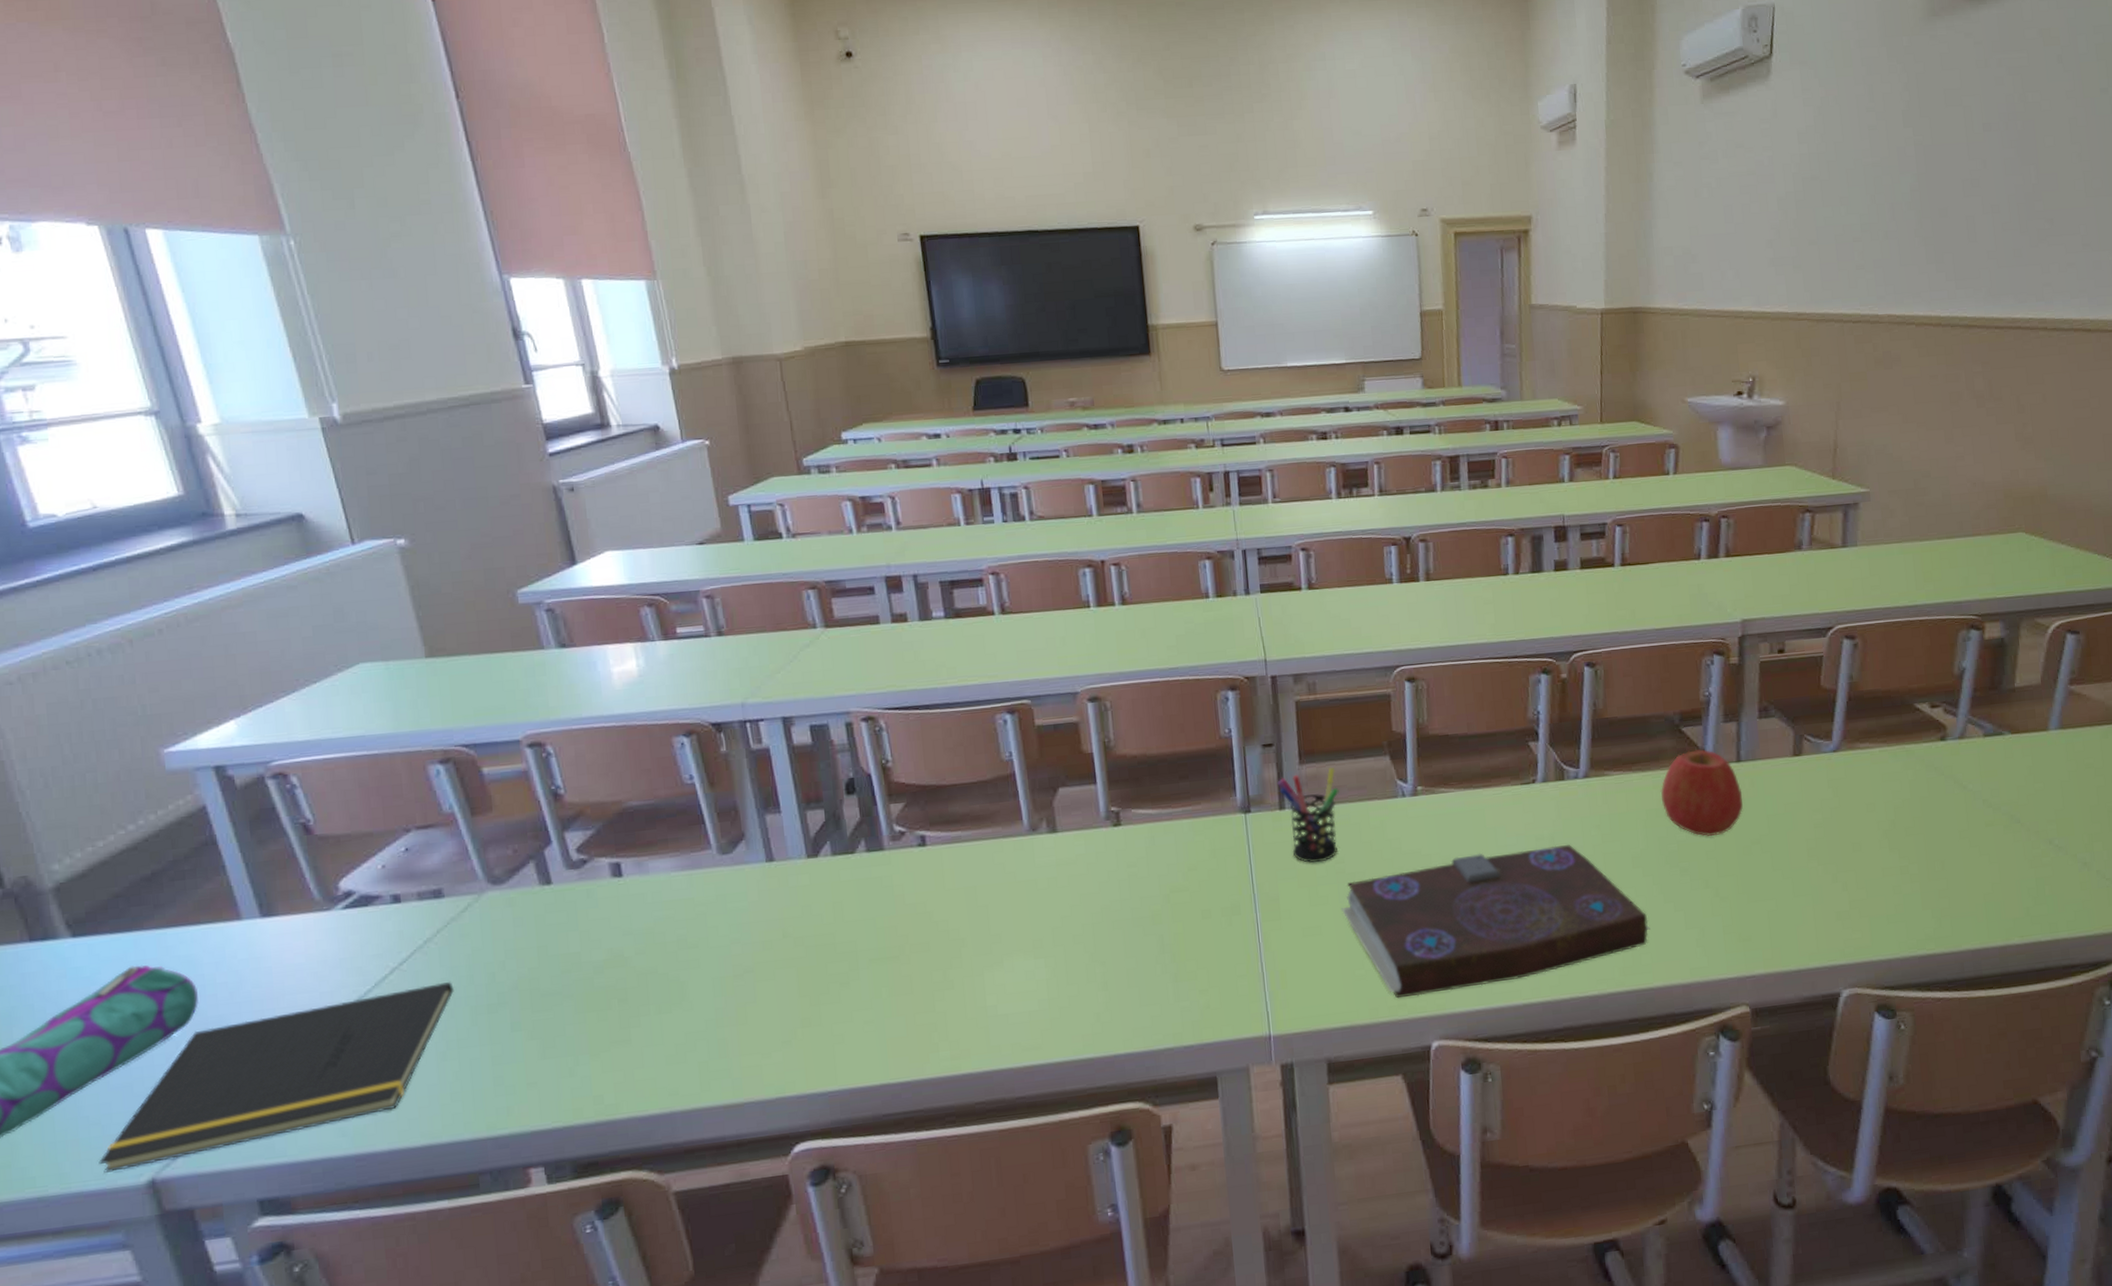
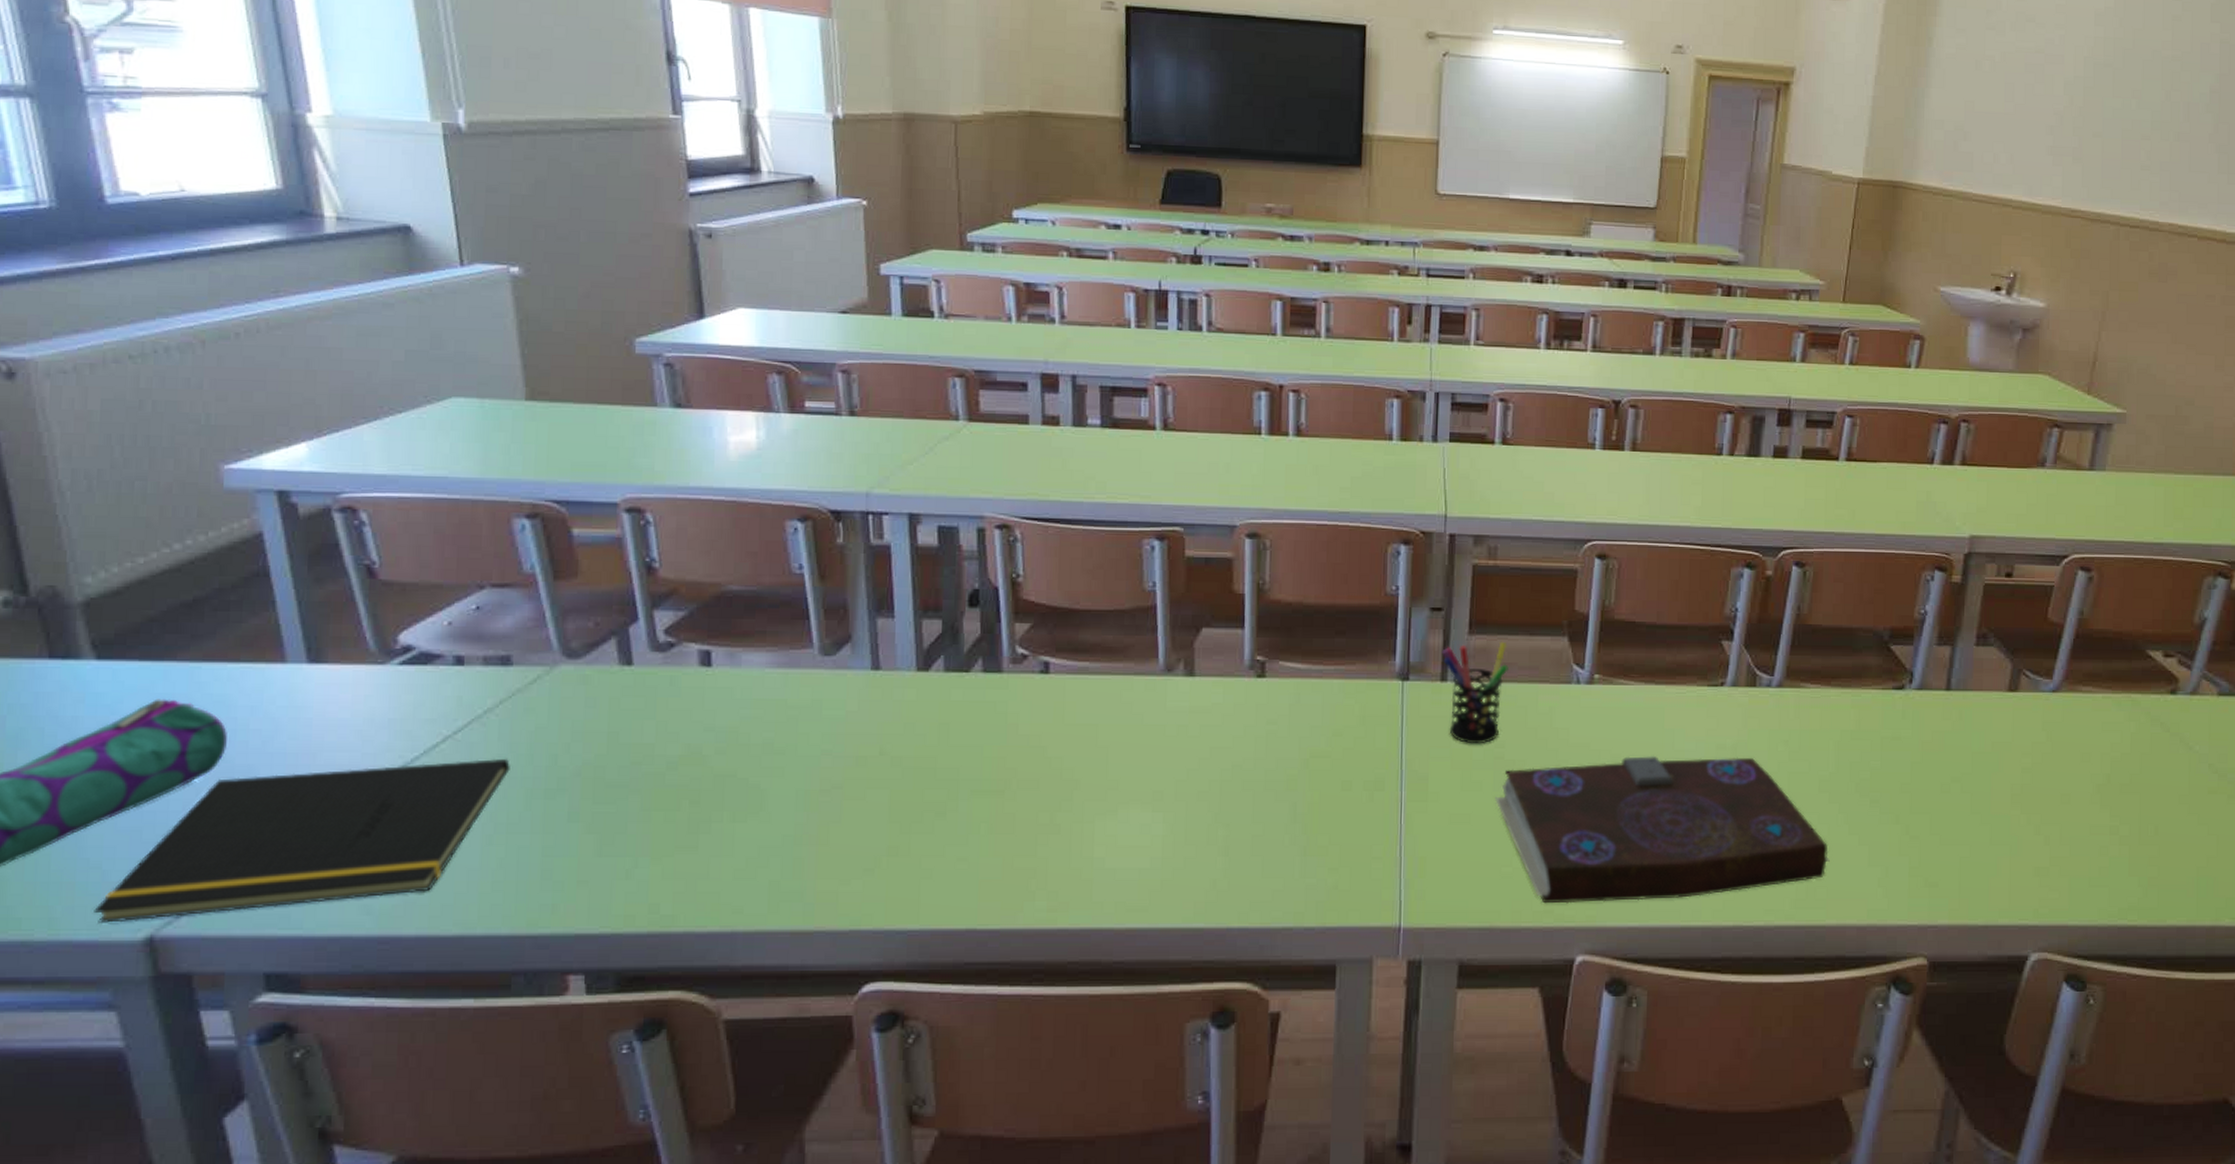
apple: present [1660,749,1743,837] -> none [1858,671,1948,767]

